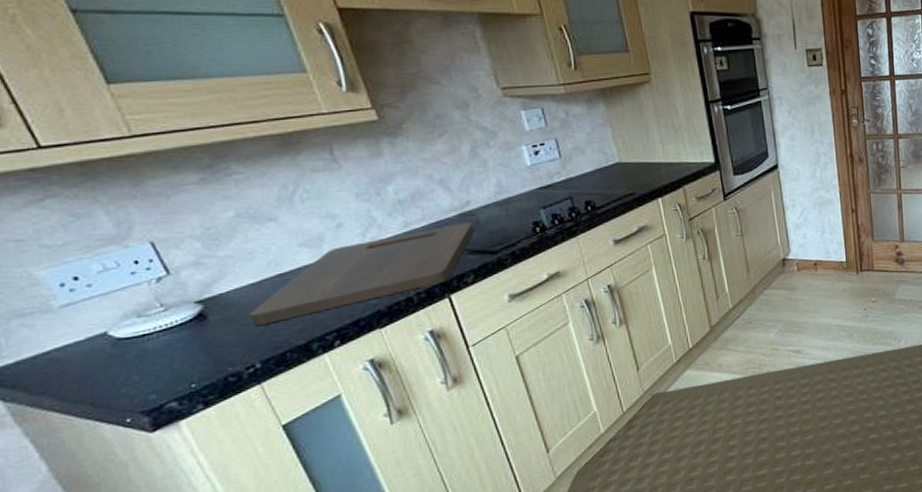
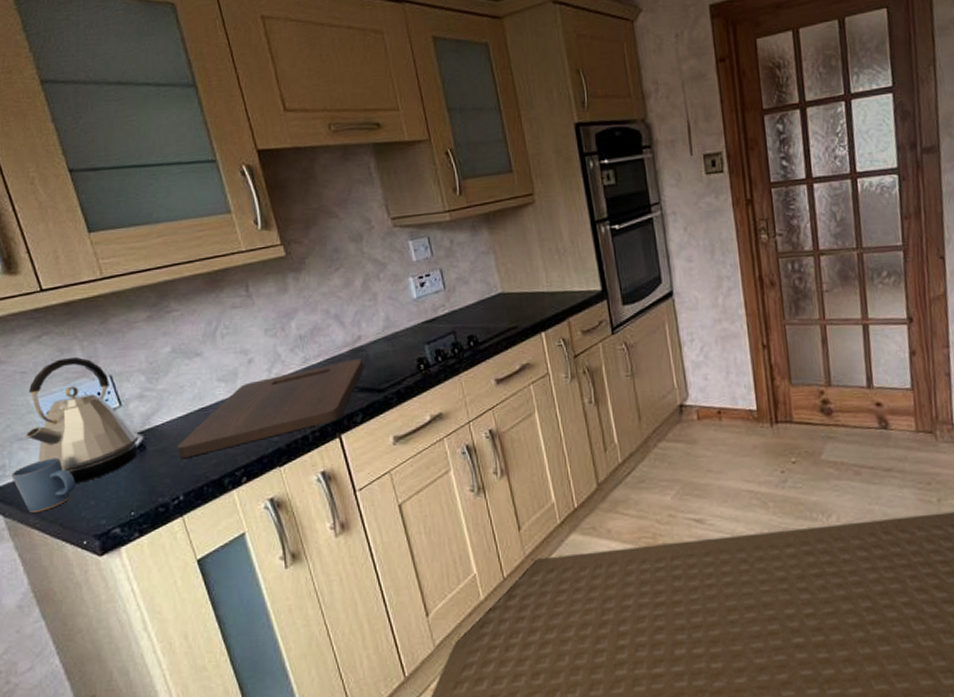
mug: none [11,333,111,395] -> present [12,457,76,514]
kettle: none [28,222,196,359] -> present [25,356,139,483]

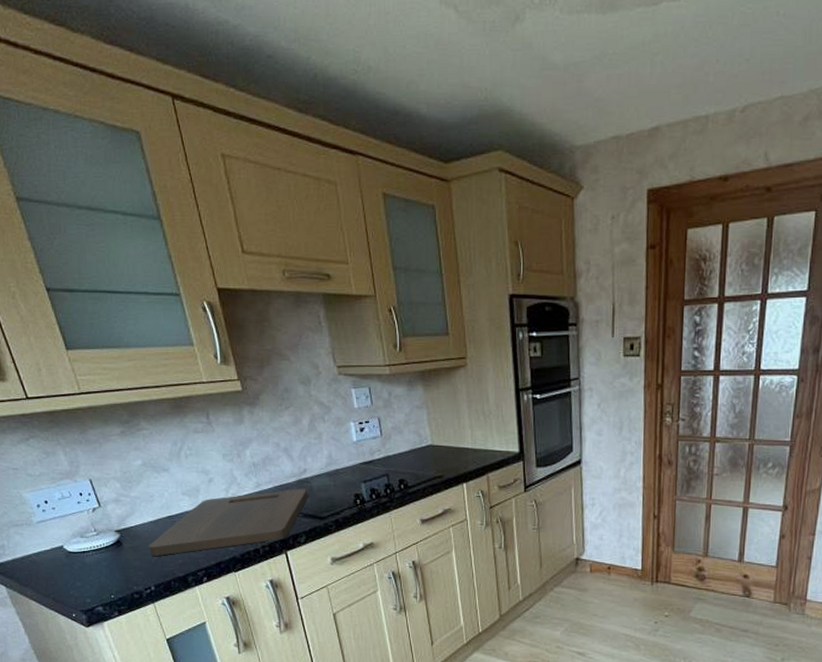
mug: present [12,457,76,514] -> none [10,544,65,588]
kettle: present [25,356,139,483] -> none [20,460,116,567]

